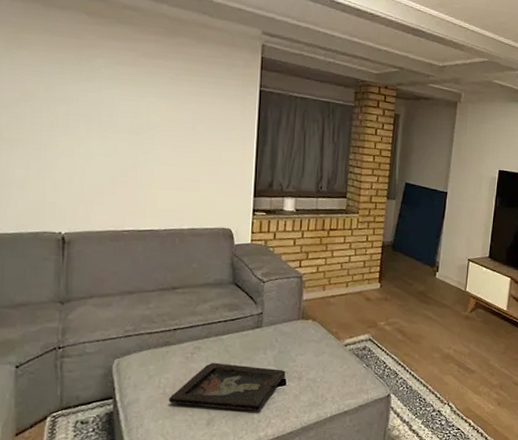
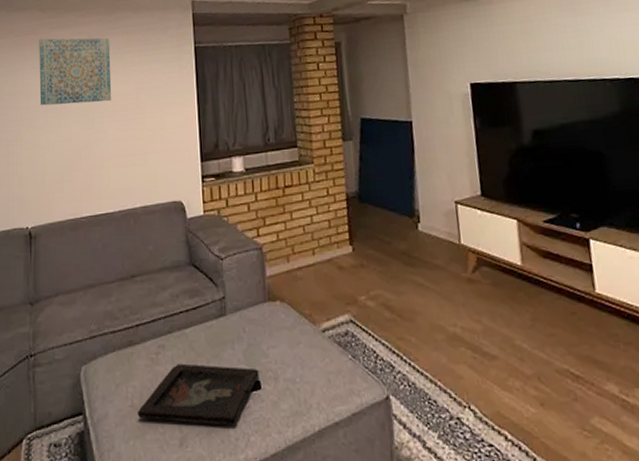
wall art: none [81,45,169,125] -> present [39,37,112,106]

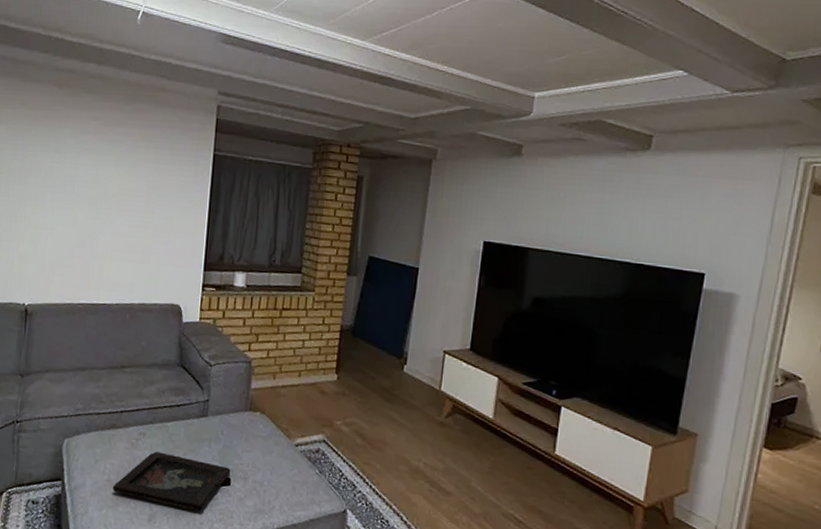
wall art: present [39,37,112,106] -> none [47,117,127,195]

